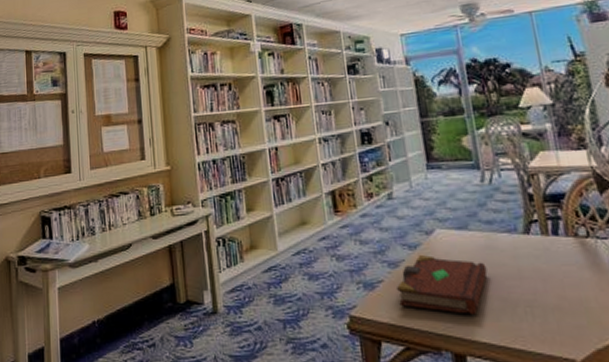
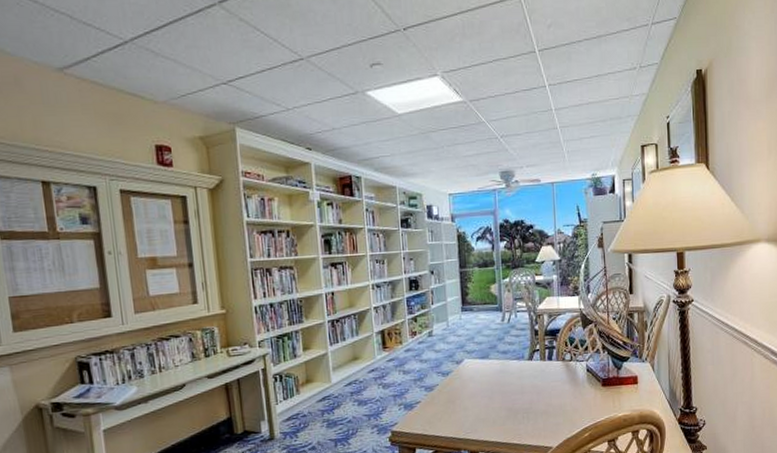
book: present [396,254,488,316] -> none [430,379,500,423]

